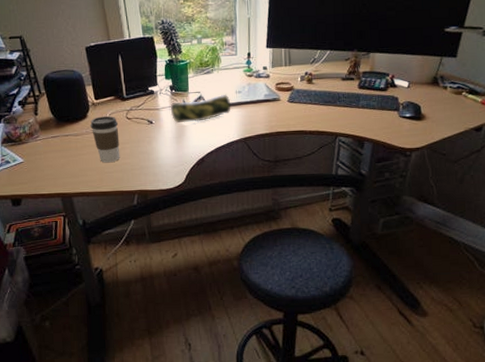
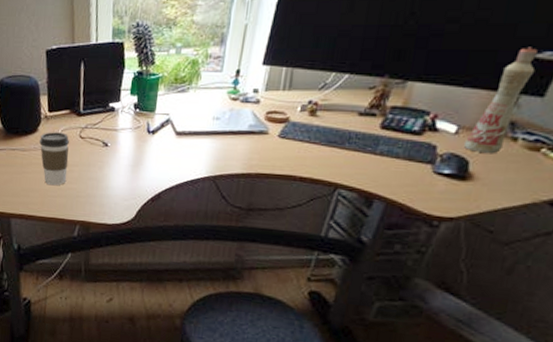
pencil case: present [171,94,231,123] -> none [131,119,205,150]
bottle: none [414,24,448,100] -> present [463,47,537,154]

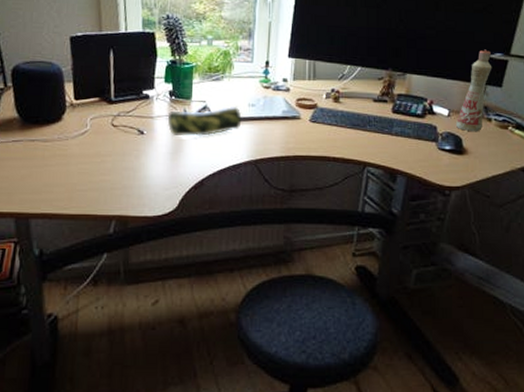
coffee cup: present [39,132,70,186] -> none [65,120,101,179]
pencil case: none [131,119,205,150] -> present [168,106,242,137]

